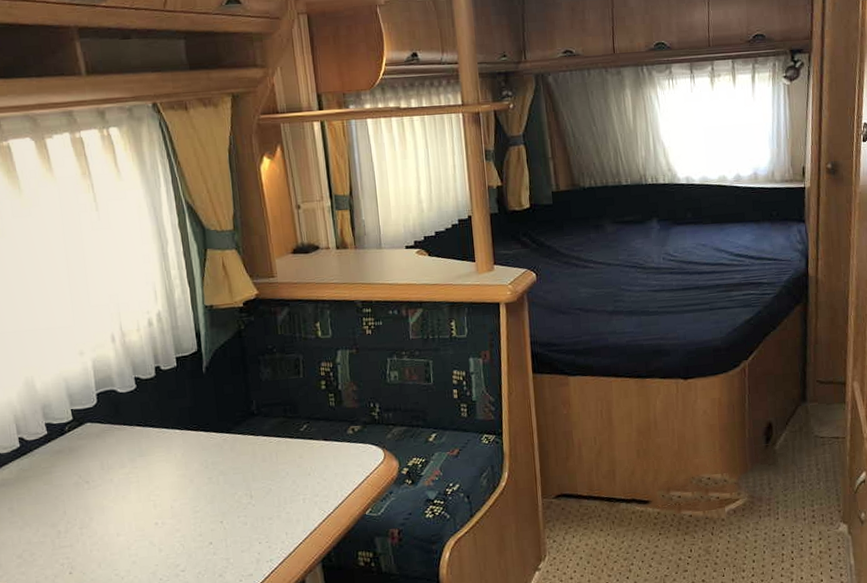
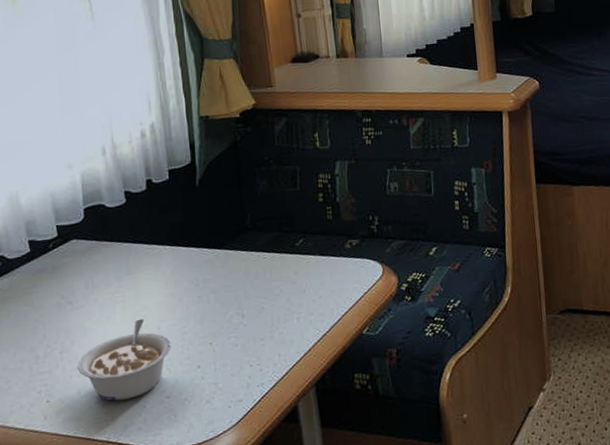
legume: none [96,498,185,574] -> present [77,318,172,401]

